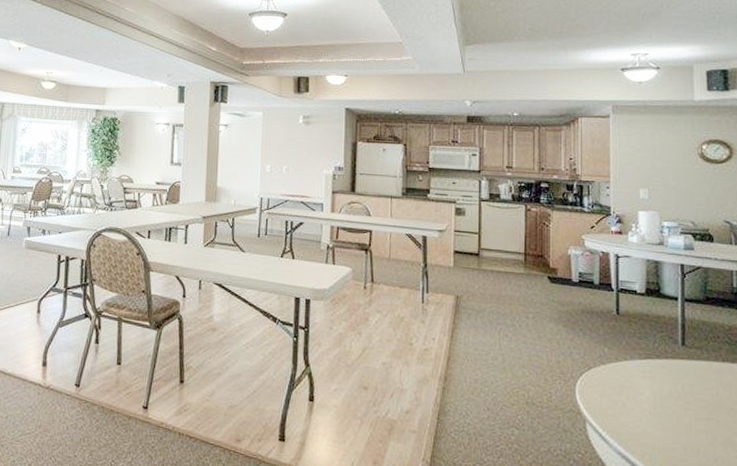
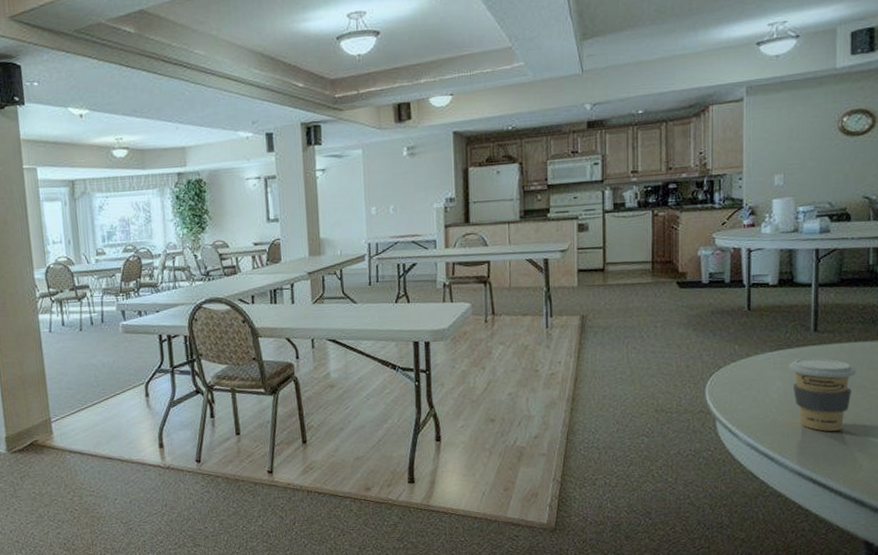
coffee cup: none [658,370,725,452] -> present [789,357,856,431]

